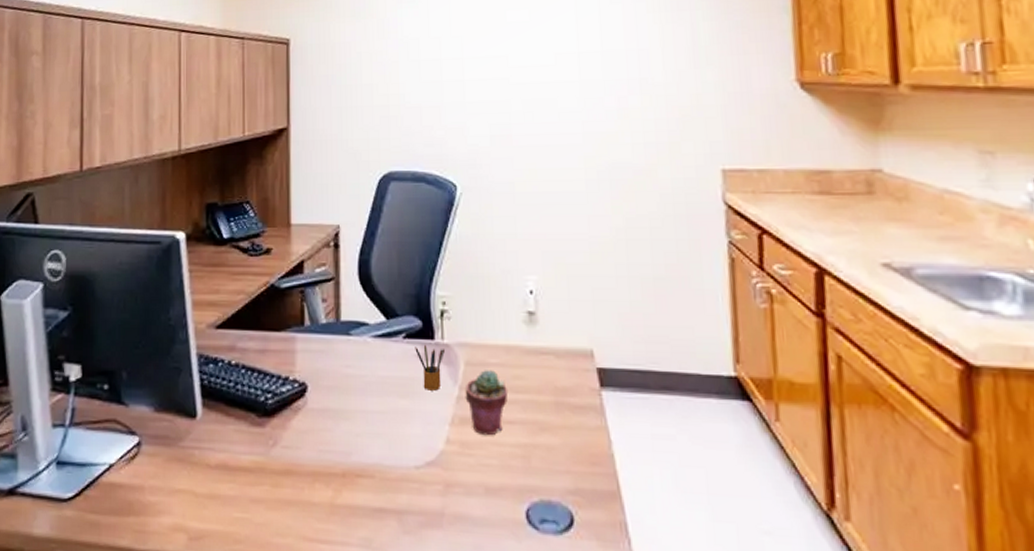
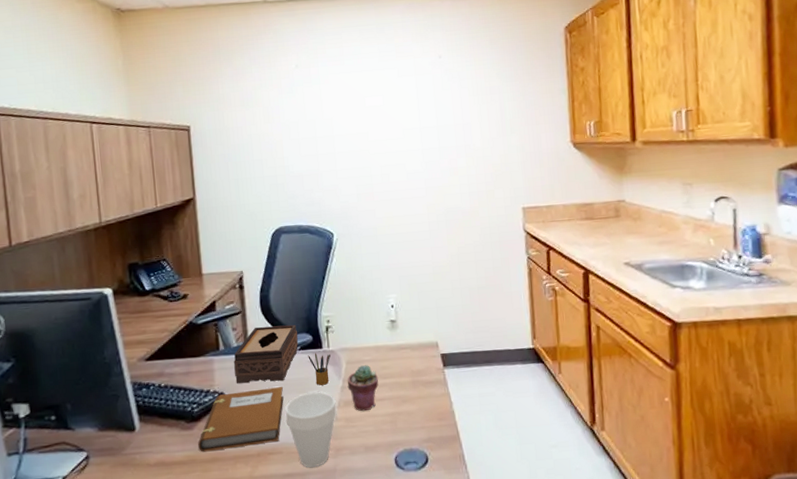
notebook: none [270,384,380,461] -> present [198,387,284,452]
tissue box: none [321,300,403,377] -> present [234,324,298,383]
cup: none [381,399,449,505] -> present [285,392,337,468]

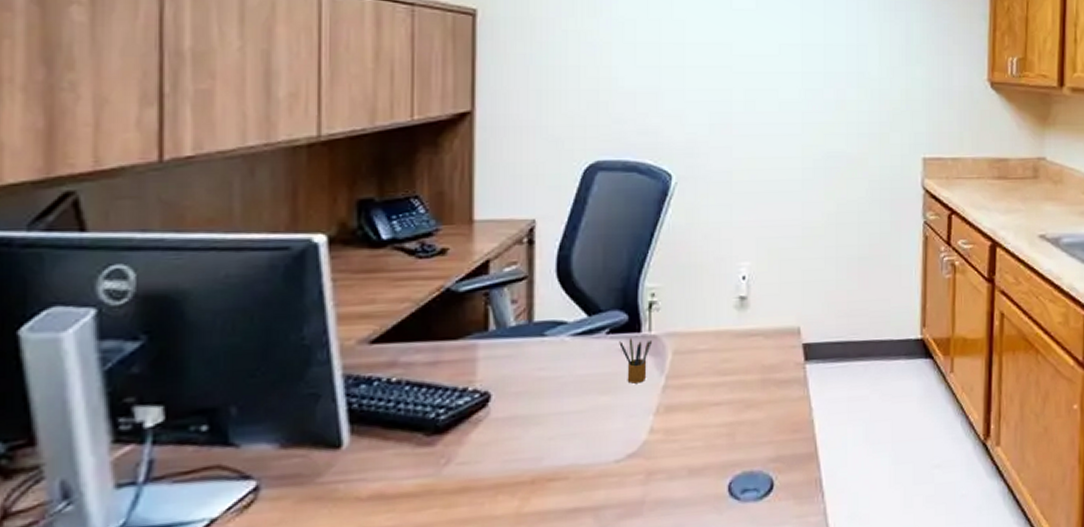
notebook: present [198,387,284,452] -> none [441,385,578,479]
tissue box: present [234,324,298,383] -> none [509,297,607,379]
cup: present [285,392,337,468] -> none [578,392,653,500]
potted succulent: present [347,365,379,412] -> none [671,356,716,420]

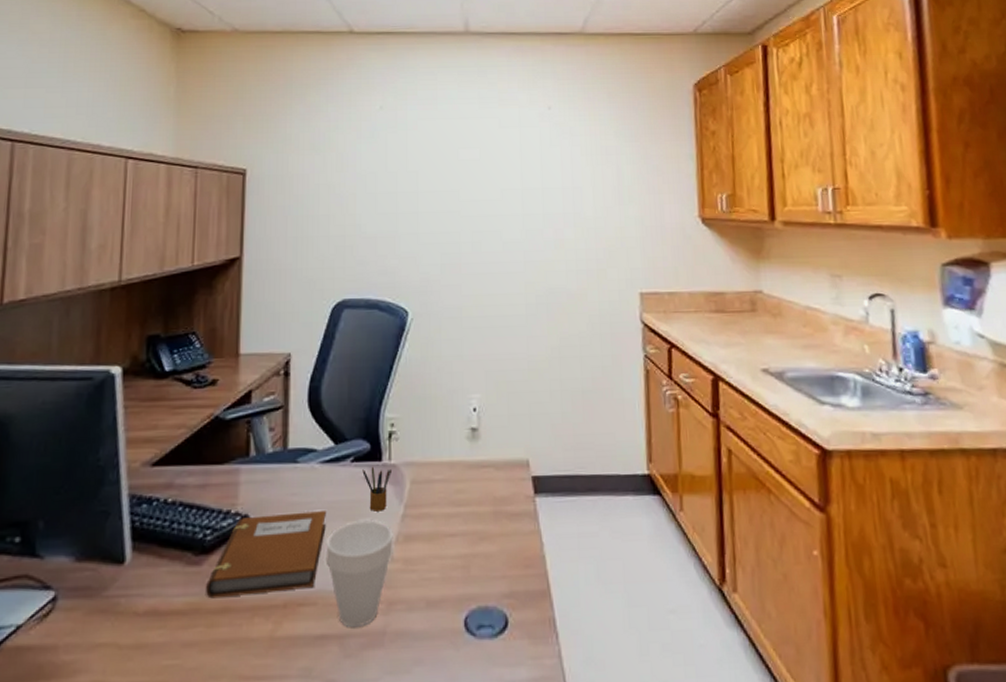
notebook: none [441,385,578,479] -> present [206,511,326,599]
cup: none [578,392,653,500] -> present [325,520,393,628]

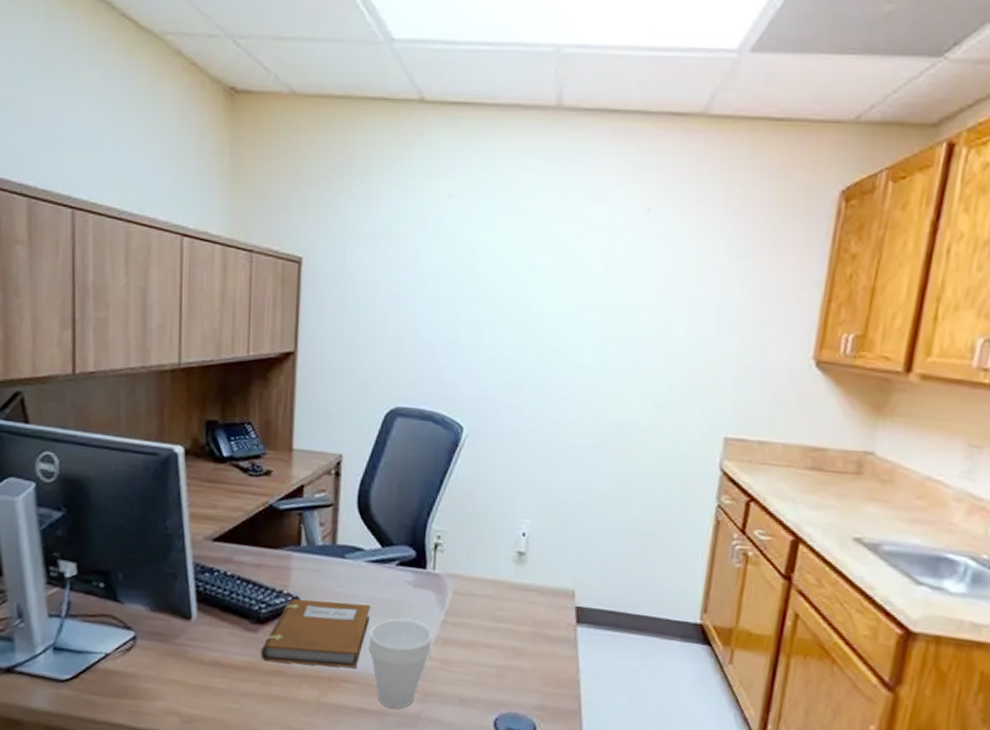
pencil box: present [362,466,393,512] -> none [407,572,436,614]

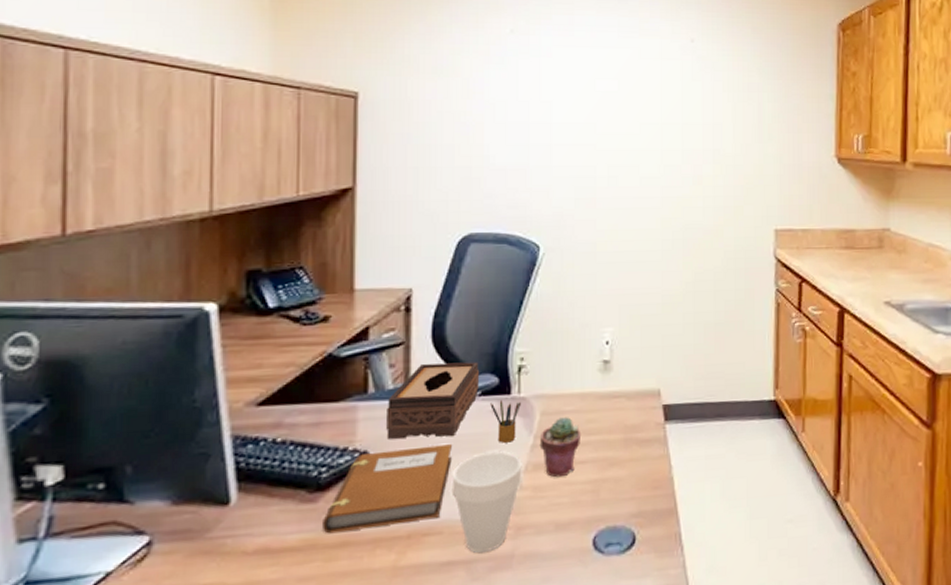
tissue box: none [315,526,398,598] -> present [386,361,479,439]
pencil box: none [407,572,436,614] -> present [490,399,522,443]
potted succulent: none [450,600,491,656] -> present [539,417,582,478]

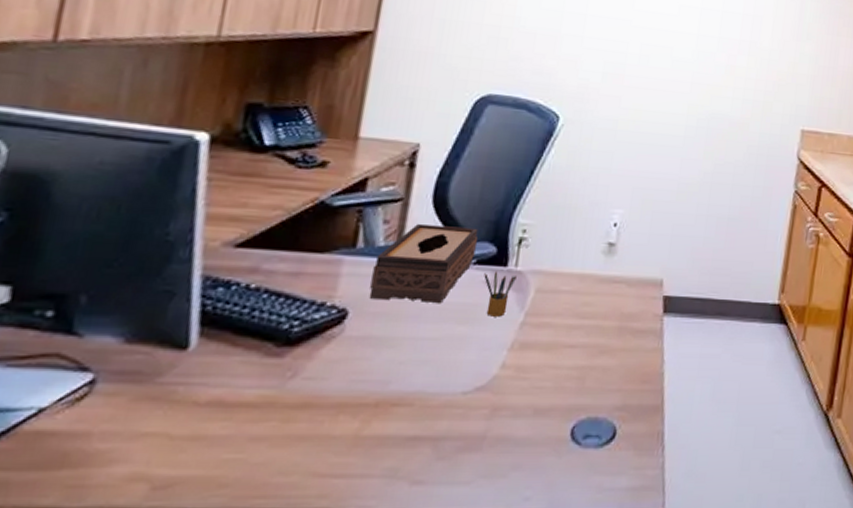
notebook: present [323,444,452,534] -> none [285,310,437,393]
cup: present [451,451,522,553] -> none [429,325,509,431]
potted succulent: present [539,417,582,478] -> none [529,297,576,360]

